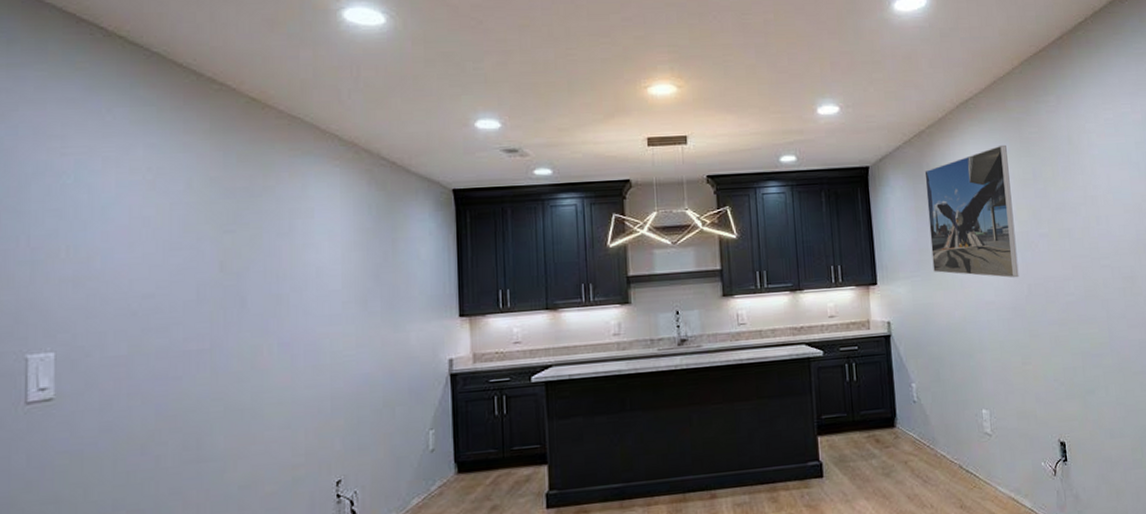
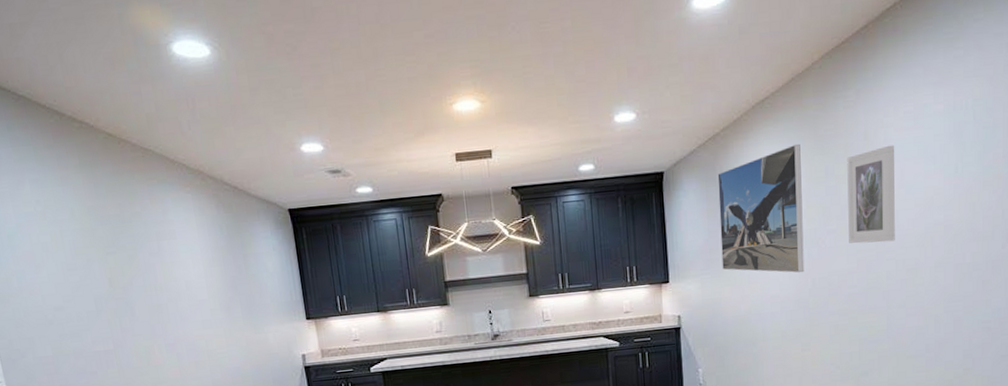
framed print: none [1053,150,1109,249] -> present [847,145,895,244]

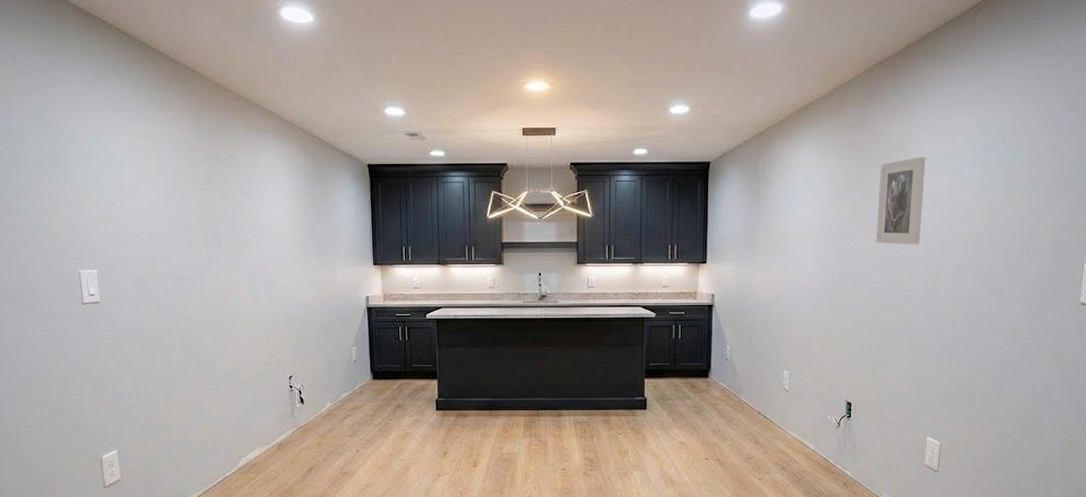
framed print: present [717,143,805,273] -> none [757,147,838,266]

